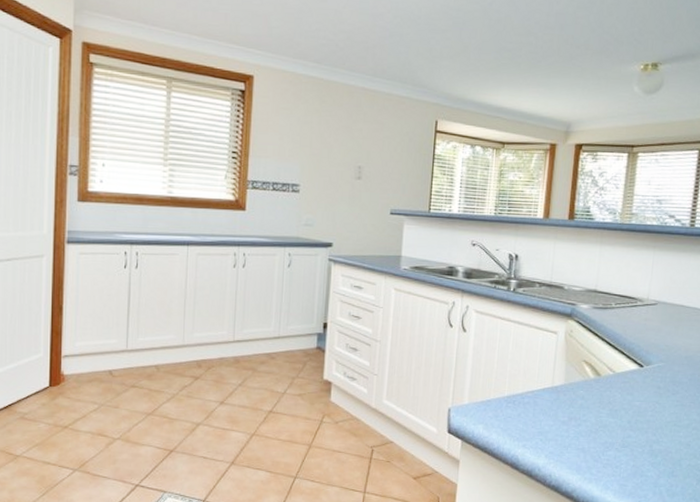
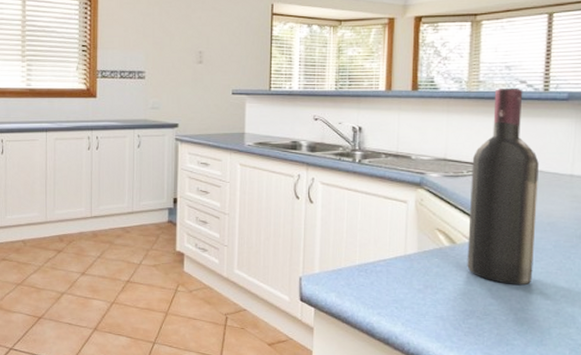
wine bottle: none [609,221,681,418] -> present [467,87,539,286]

